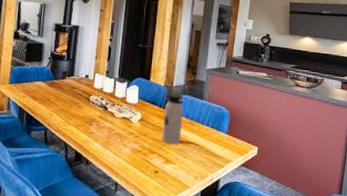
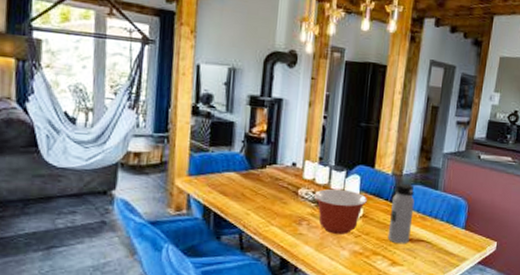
mixing bowl: none [102,96,144,135] -> present [313,188,367,234]

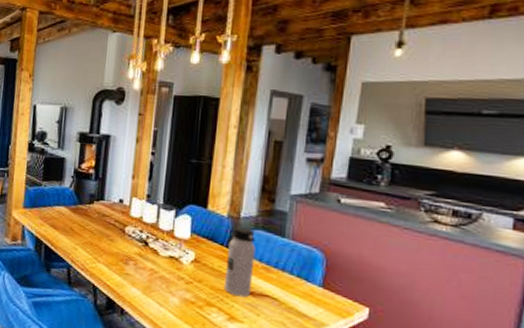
mixing bowl: present [313,188,367,234] -> none [141,228,199,279]

